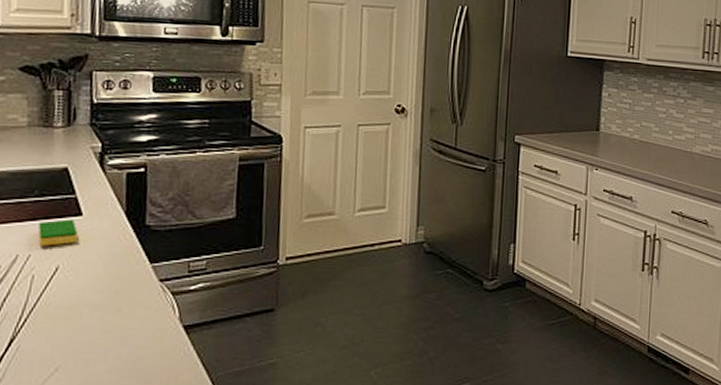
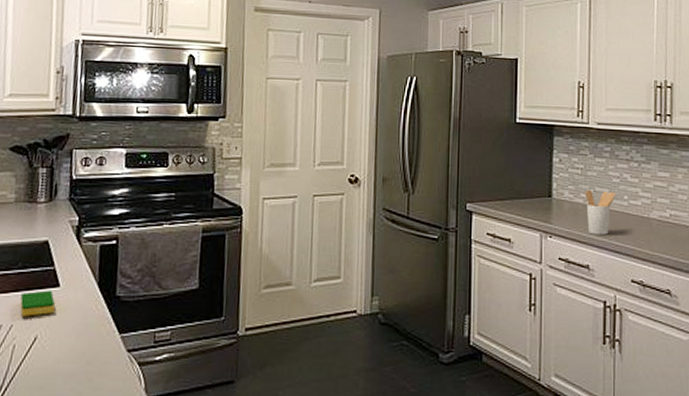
utensil holder: none [631,124,661,168] -> present [584,189,615,235]

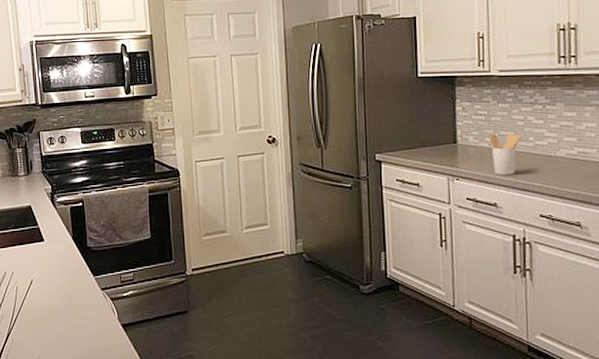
dish sponge: present [20,290,55,317] -> none [17,244,42,265]

